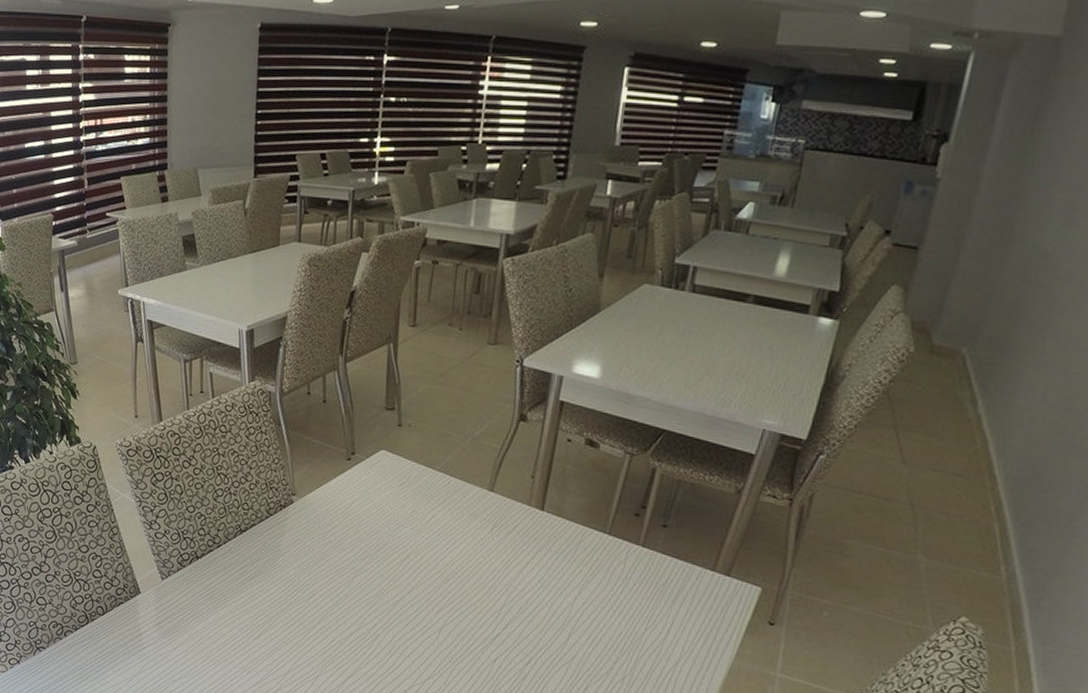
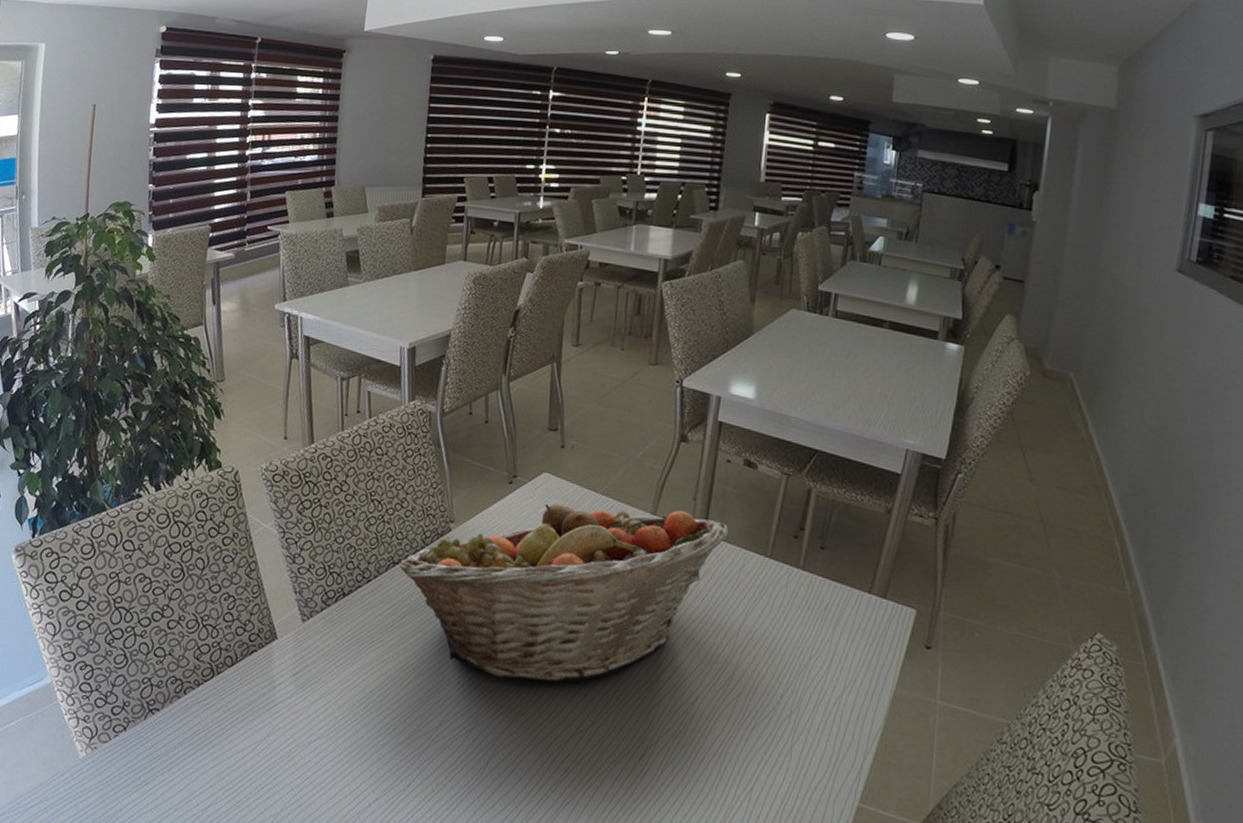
fruit basket: none [246,479,567,641] -> present [399,503,729,683]

